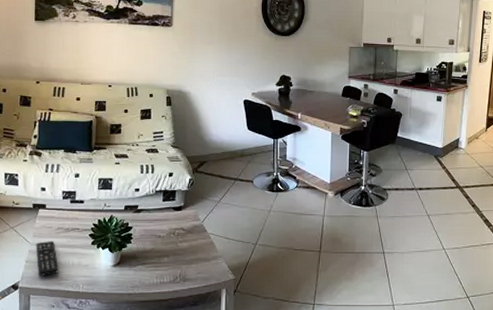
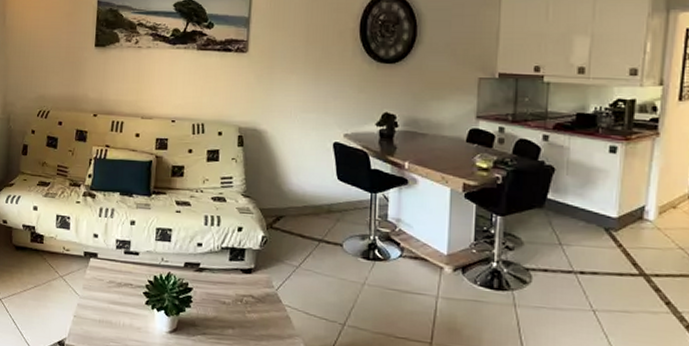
remote control: present [36,241,59,276] -> none [85,295,108,335]

